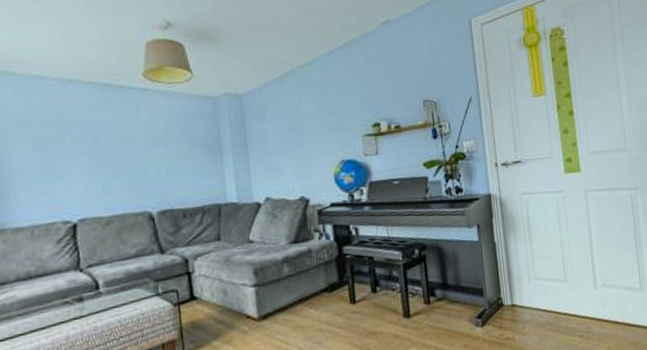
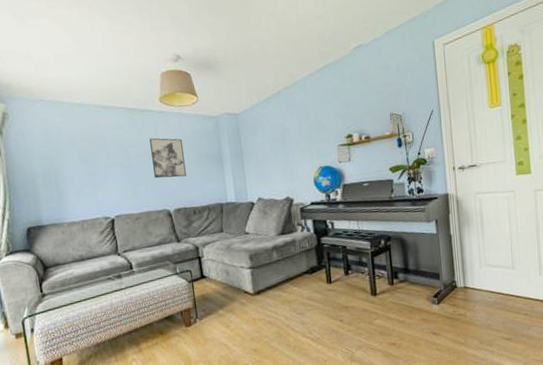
wall art: none [128,121,176,172] -> present [149,138,187,179]

